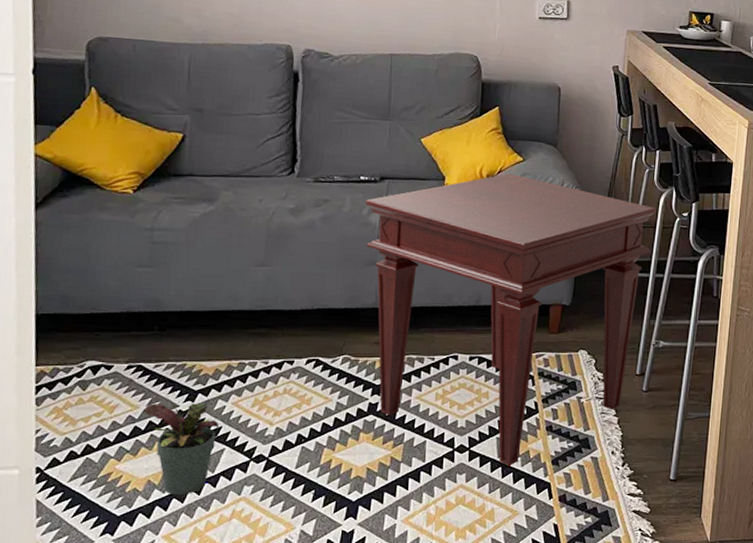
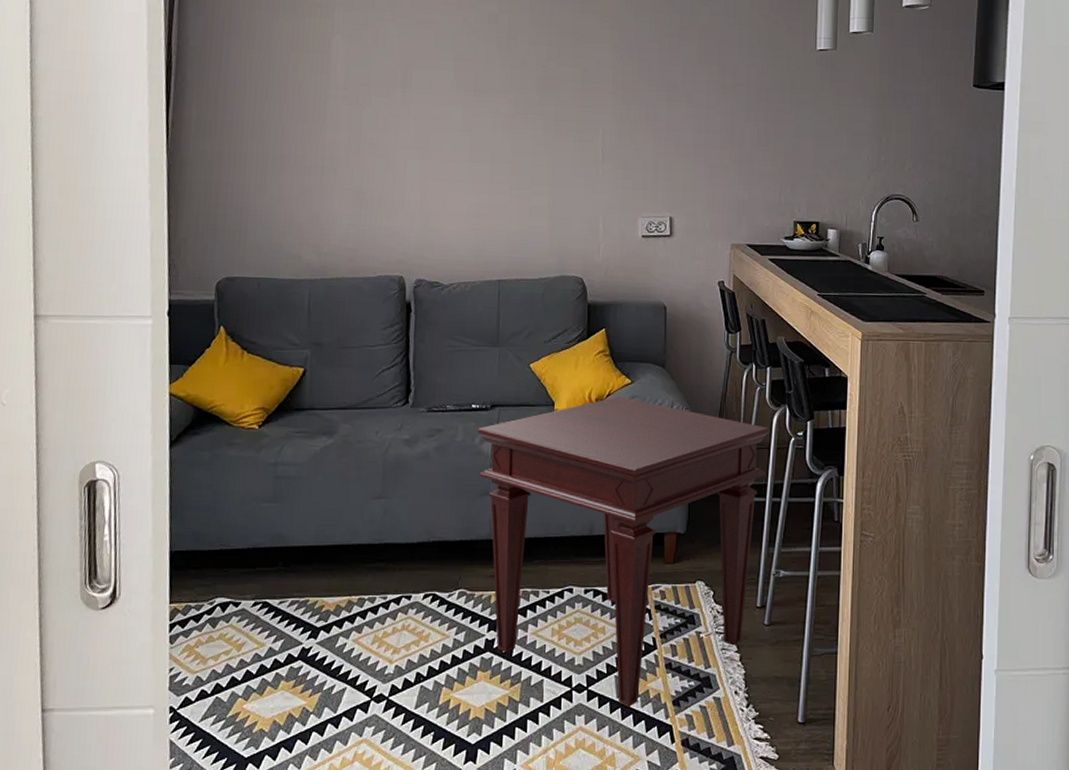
potted plant: present [144,396,220,496] -> none [269,633,341,737]

